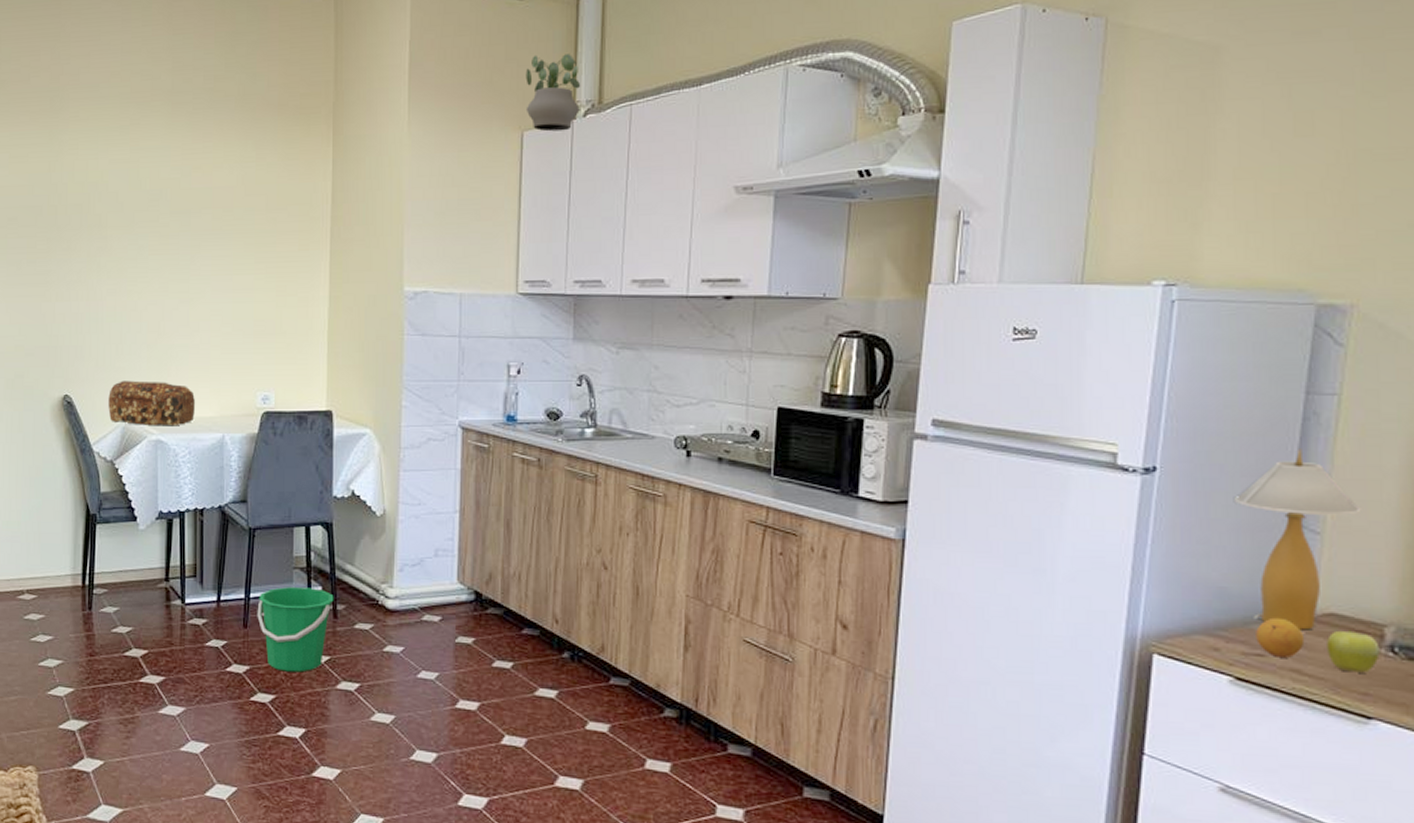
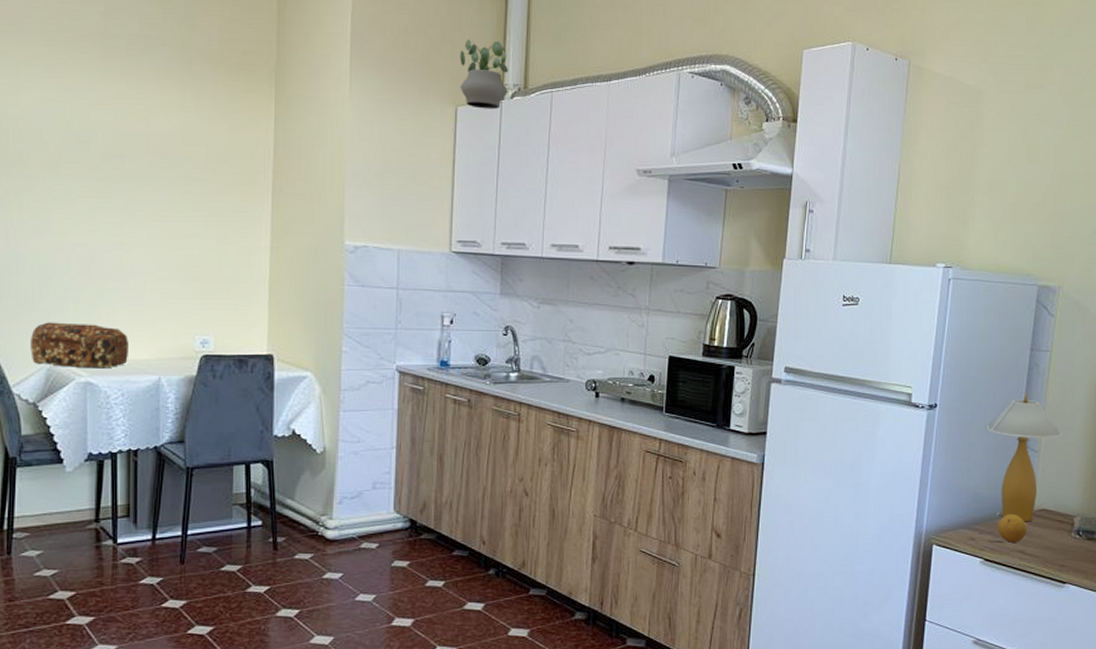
bucket: present [257,587,334,673] -> none [195,523,274,604]
fruit: present [1325,630,1380,673] -> none [1039,521,1071,551]

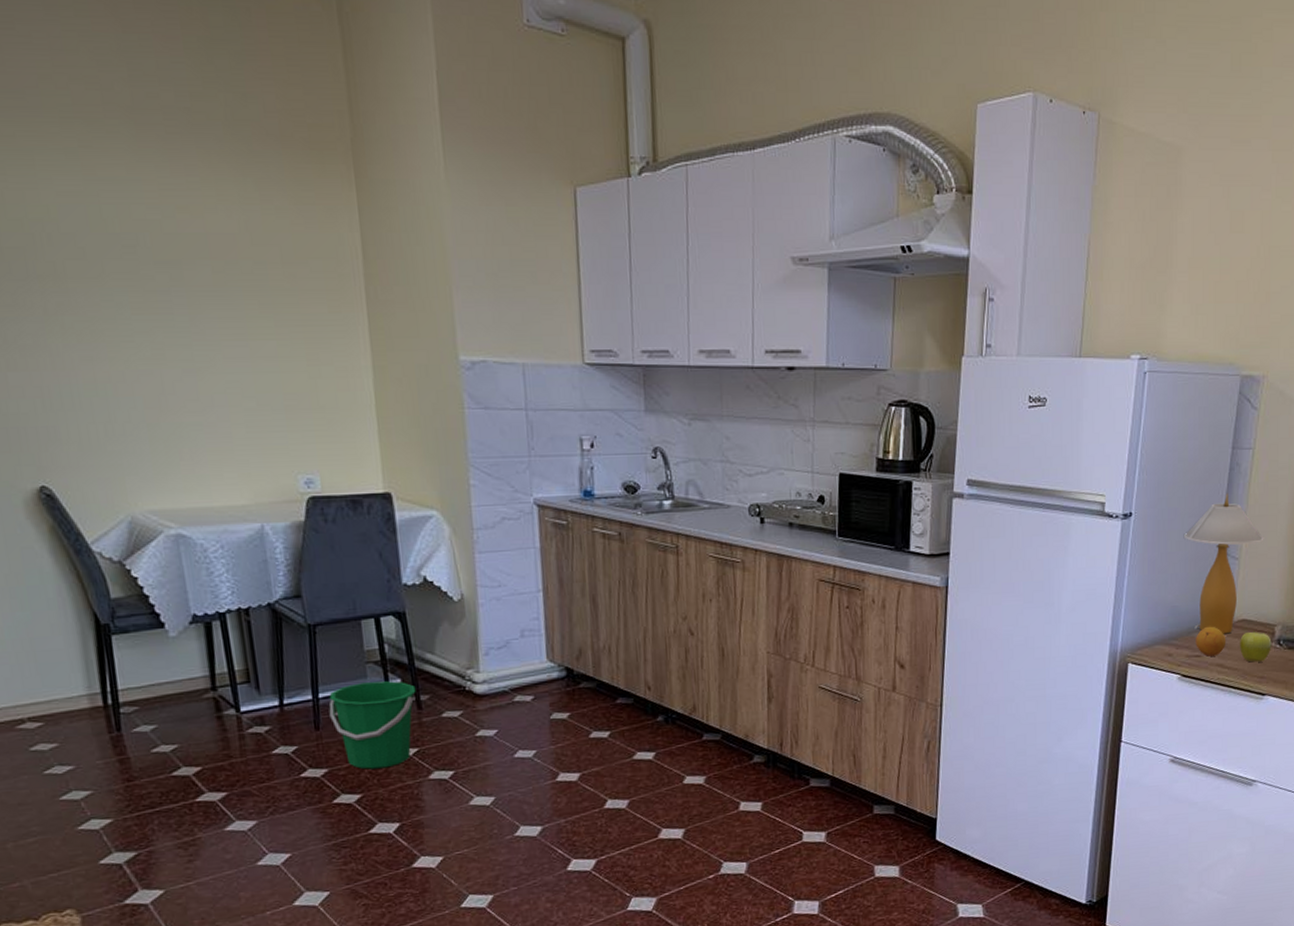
bread loaf: present [30,322,128,369] -> none [103,466,223,518]
bucket: none [195,523,274,604] -> present [329,681,416,770]
potted plant: present [459,39,508,109] -> none [573,101,634,189]
fruit: none [1039,521,1071,551] -> present [1239,631,1272,662]

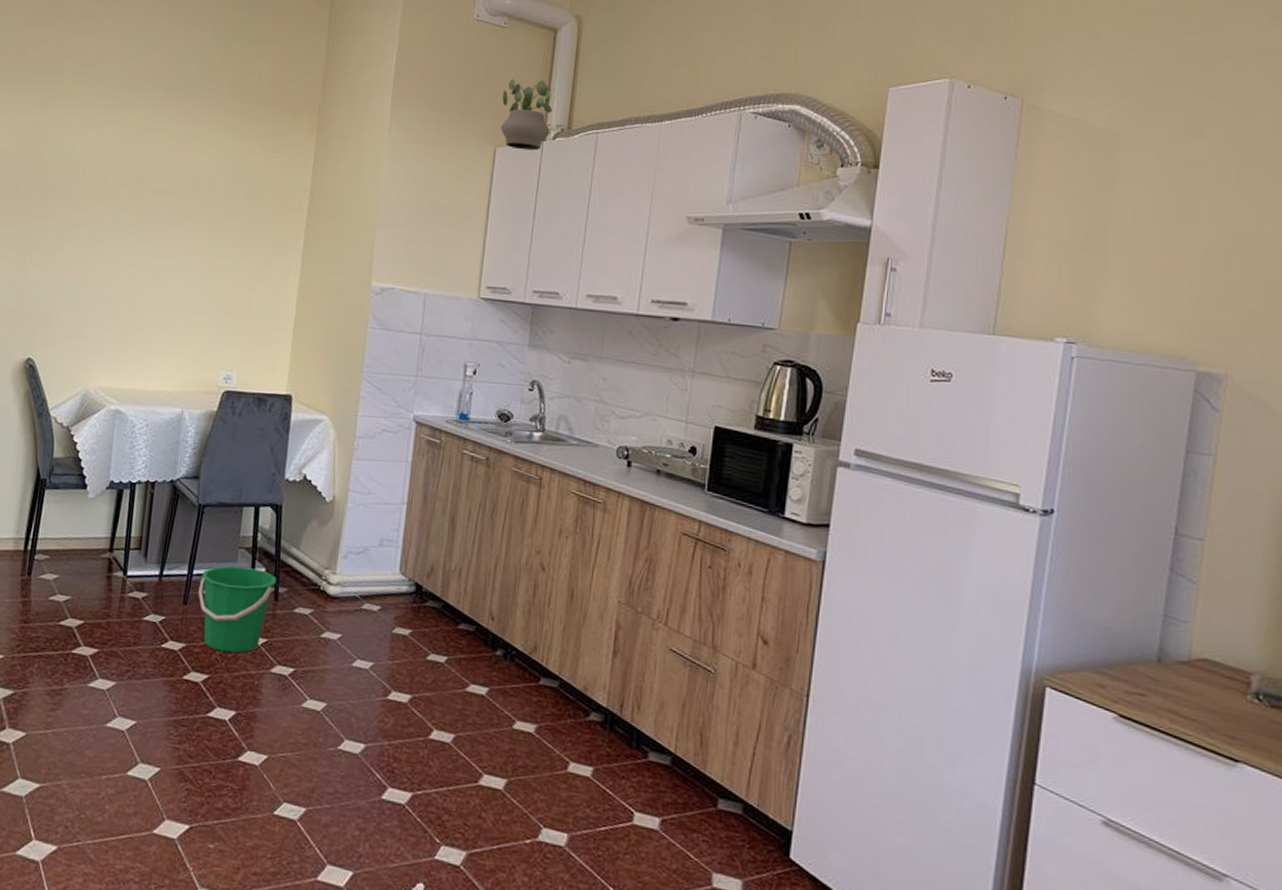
potted plant: none [573,101,634,189] -> present [500,78,552,151]
table lamp: present [1184,493,1264,634] -> none [1122,502,1232,674]
fruit: present [1196,626,1227,657] -> none [1138,659,1181,699]
fruit: present [1239,631,1272,662] -> none [1199,675,1247,718]

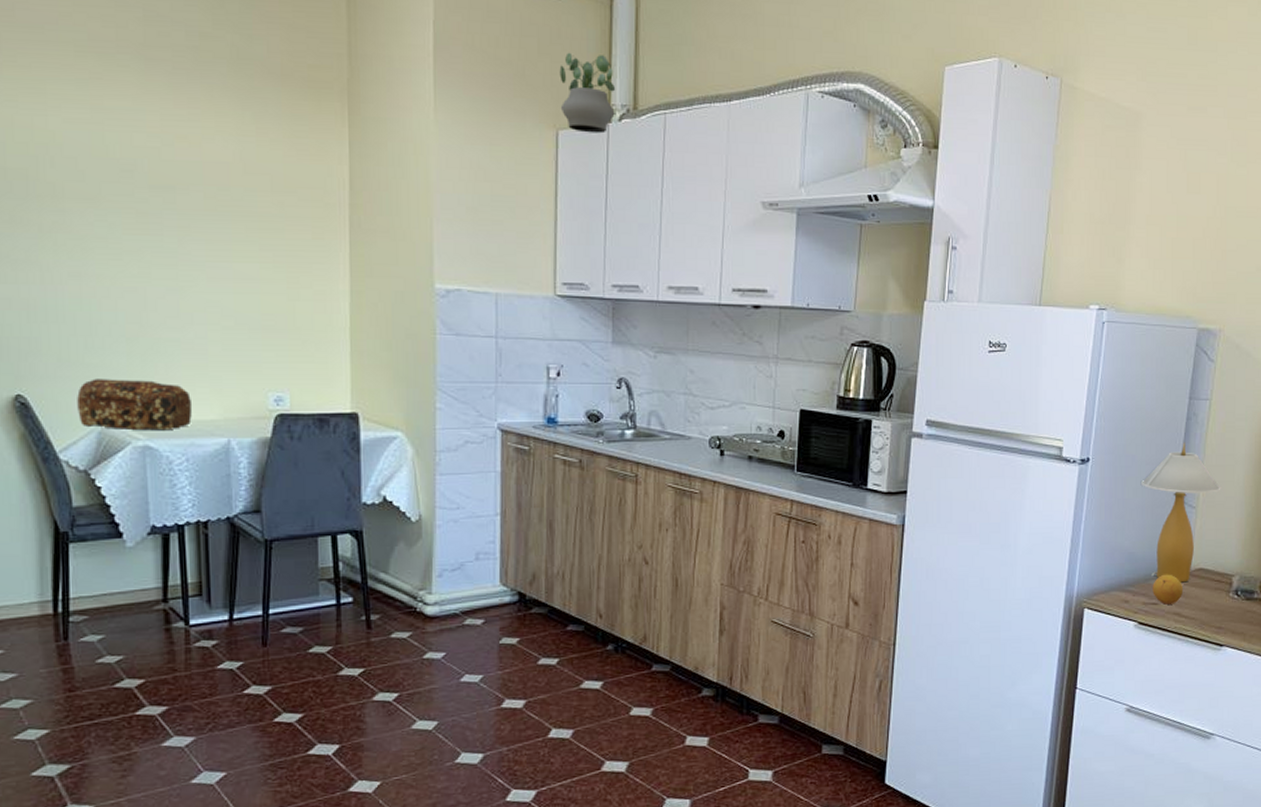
bread loaf: none [70,349,158,398] -> present [77,379,192,431]
bucket: present [198,566,277,654] -> none [278,599,367,688]
table lamp: none [1122,502,1232,674] -> present [1141,442,1221,583]
fruit: none [1138,659,1181,699] -> present [1152,574,1184,605]

